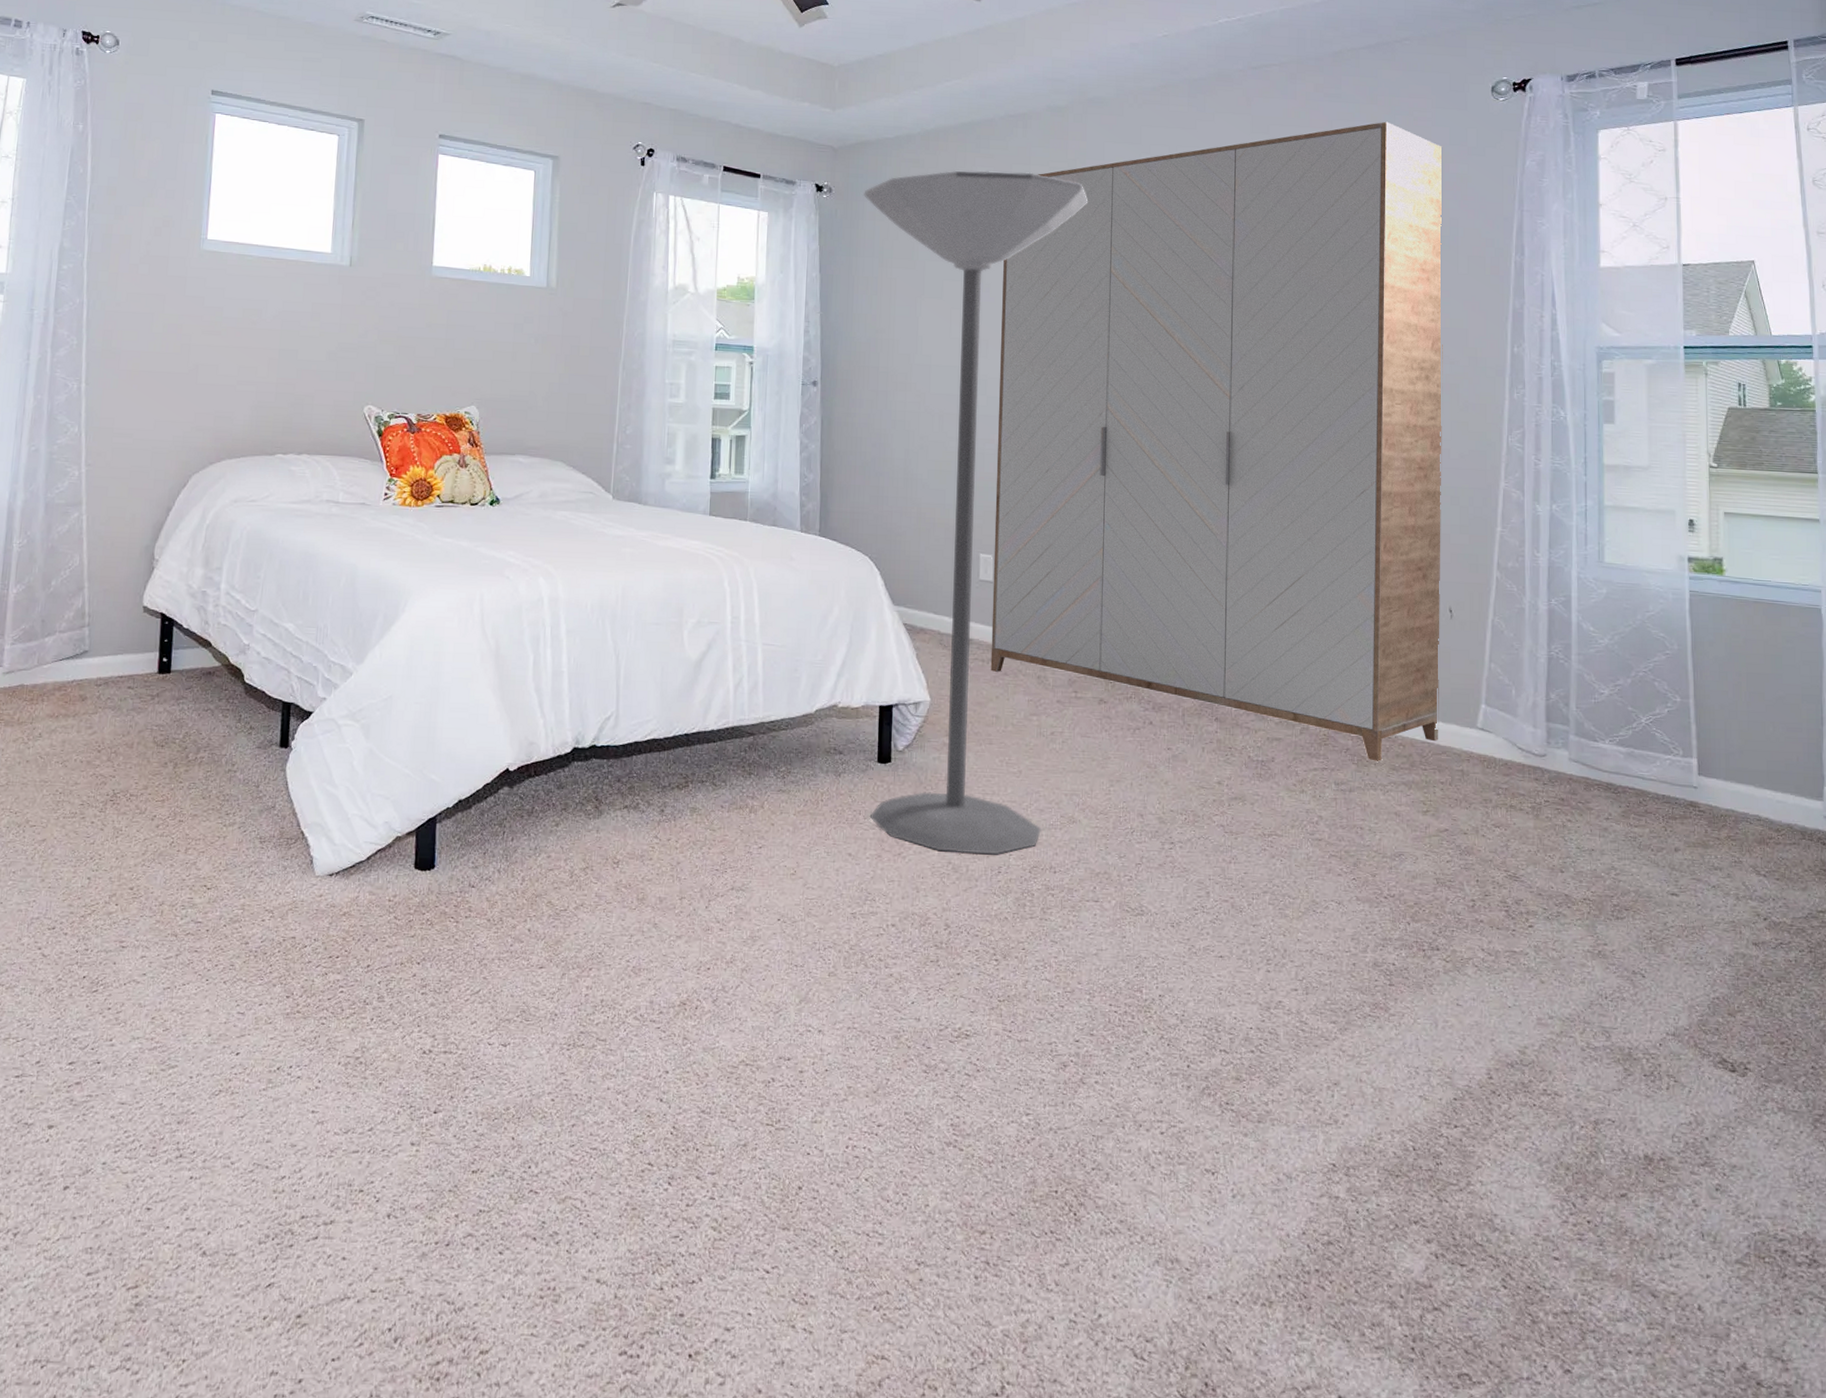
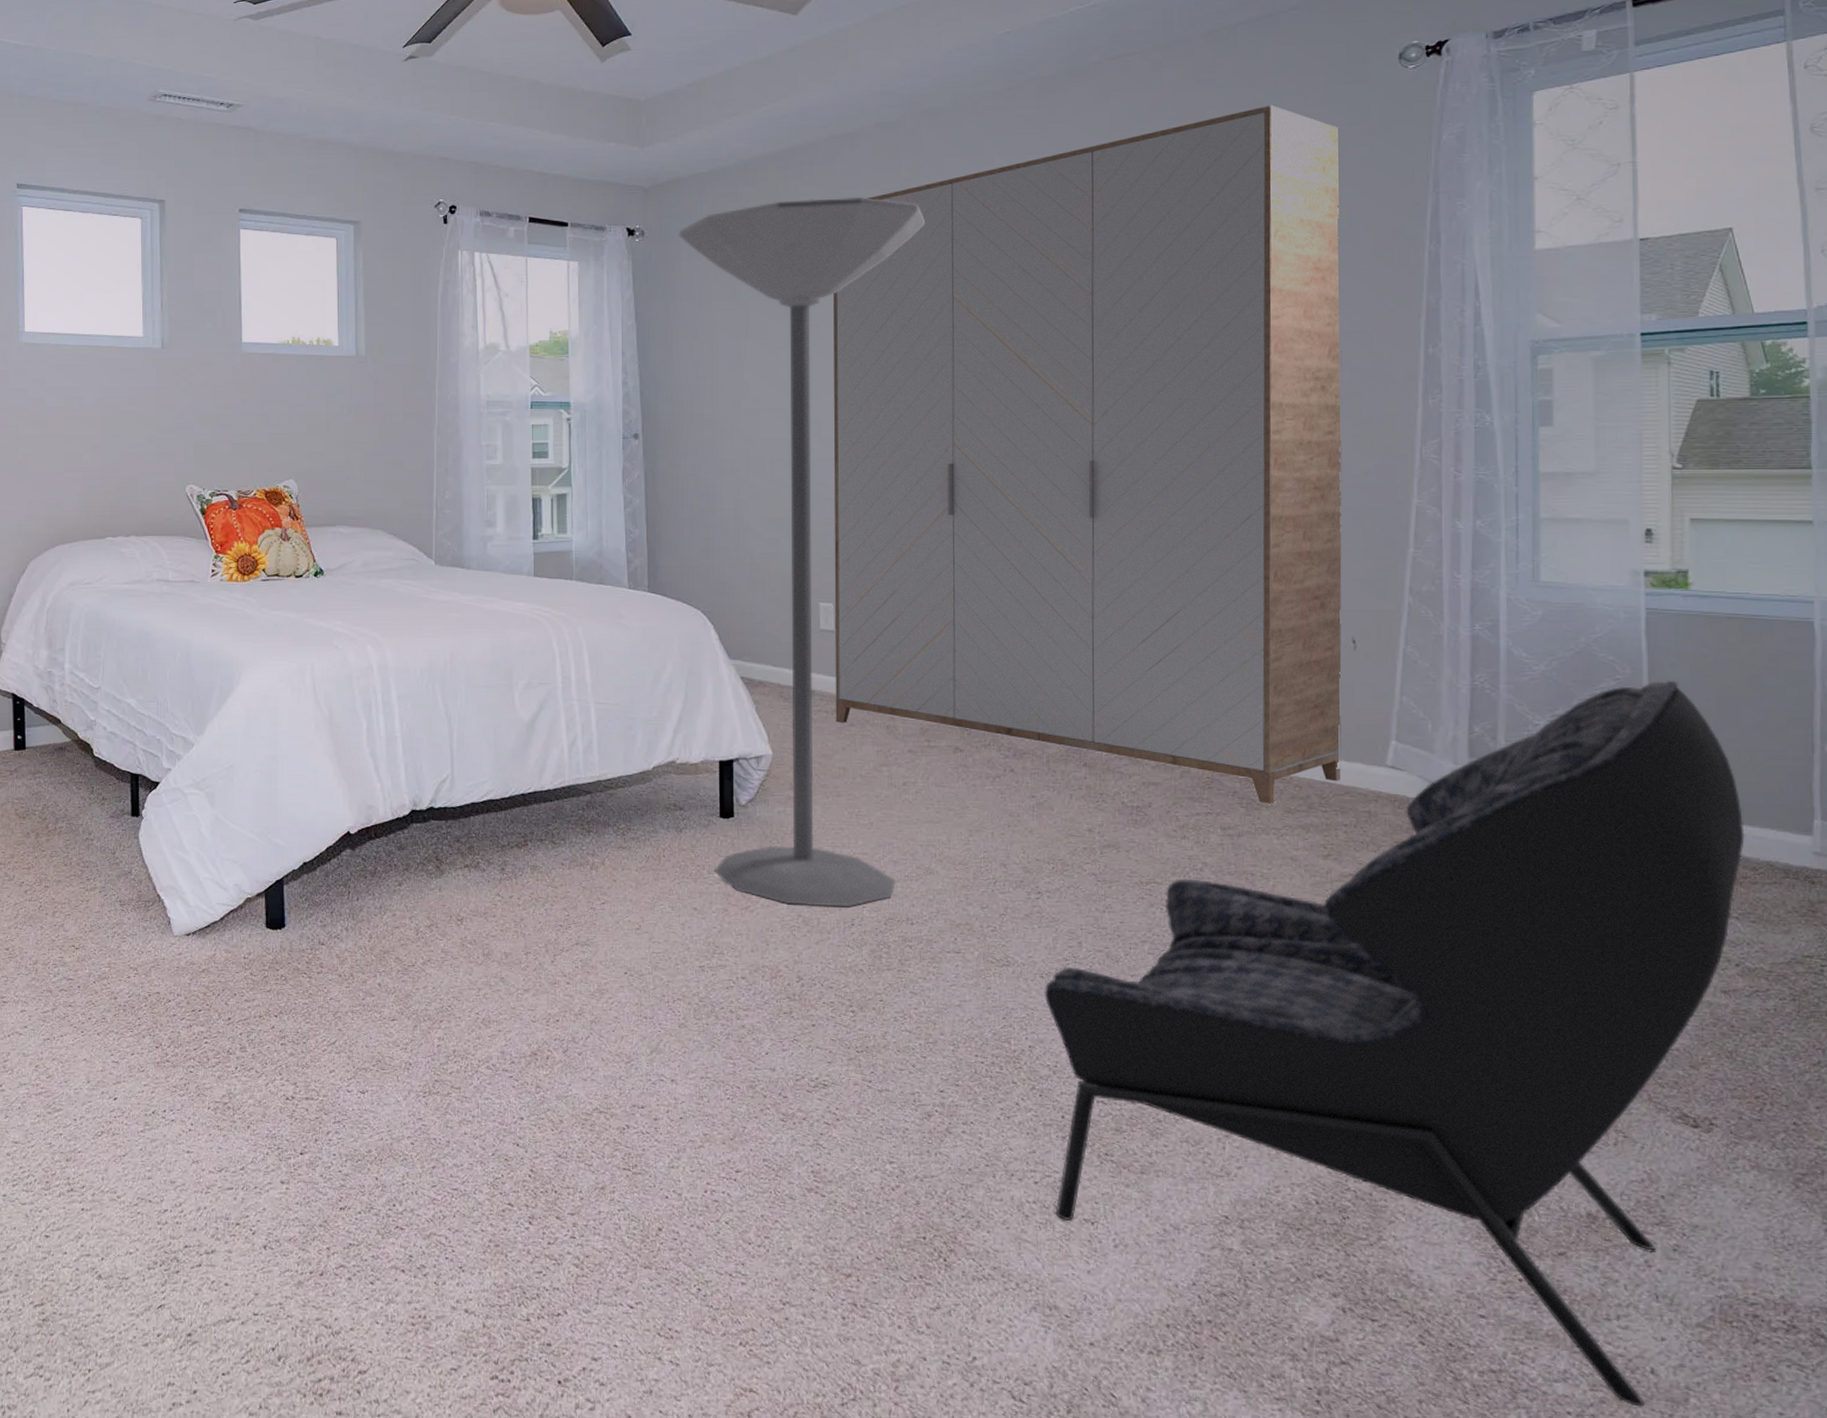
armchair: none [1174,656,1770,1344] -> present [1044,680,1745,1407]

